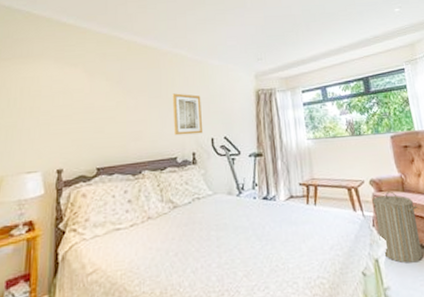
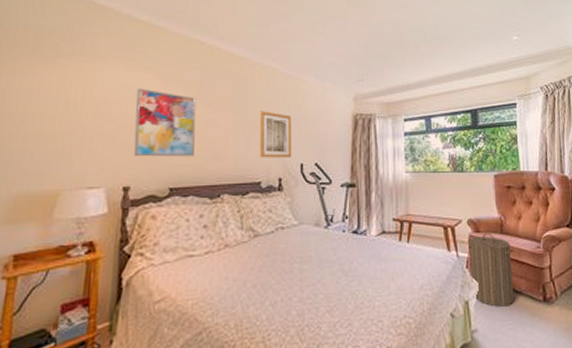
wall art: none [65,81,118,142] -> present [133,88,197,157]

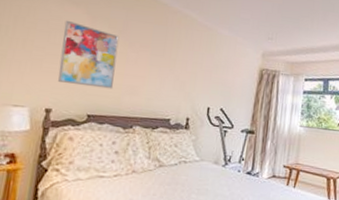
wall art: present [259,111,292,158] -> none [171,55,204,101]

